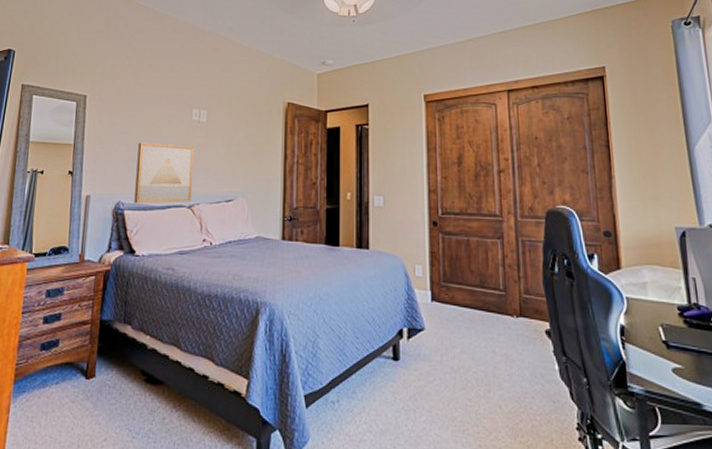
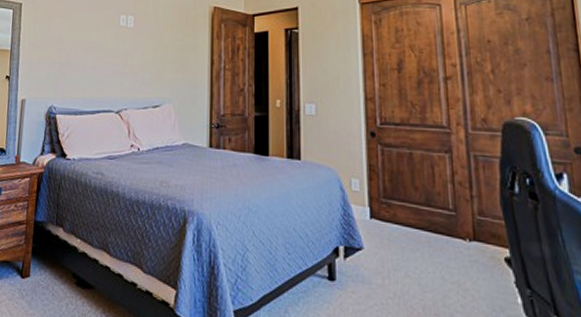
wall art: present [134,142,195,204] -> none [65,48,123,109]

